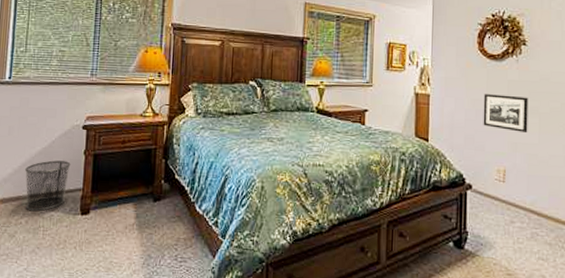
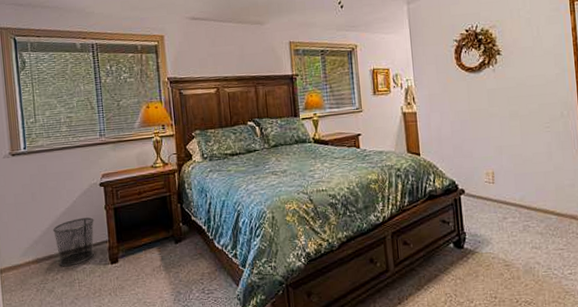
picture frame: present [483,94,528,134] -> none [466,103,511,137]

